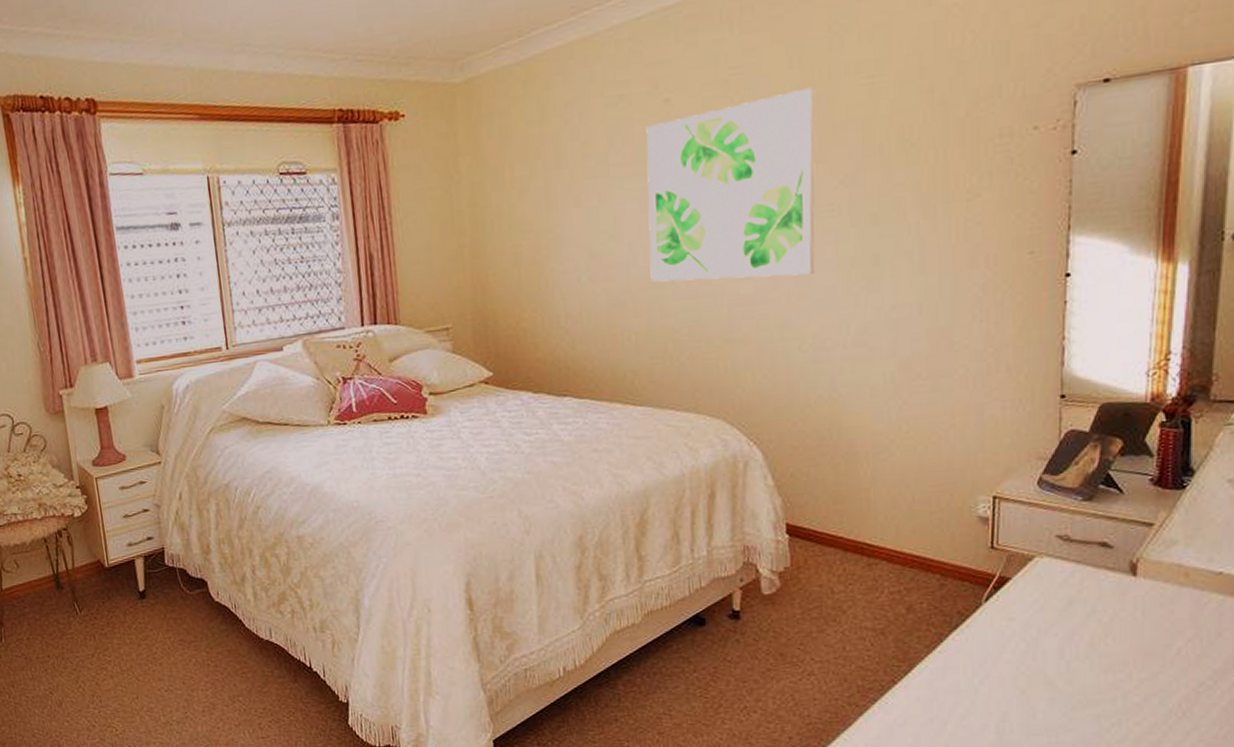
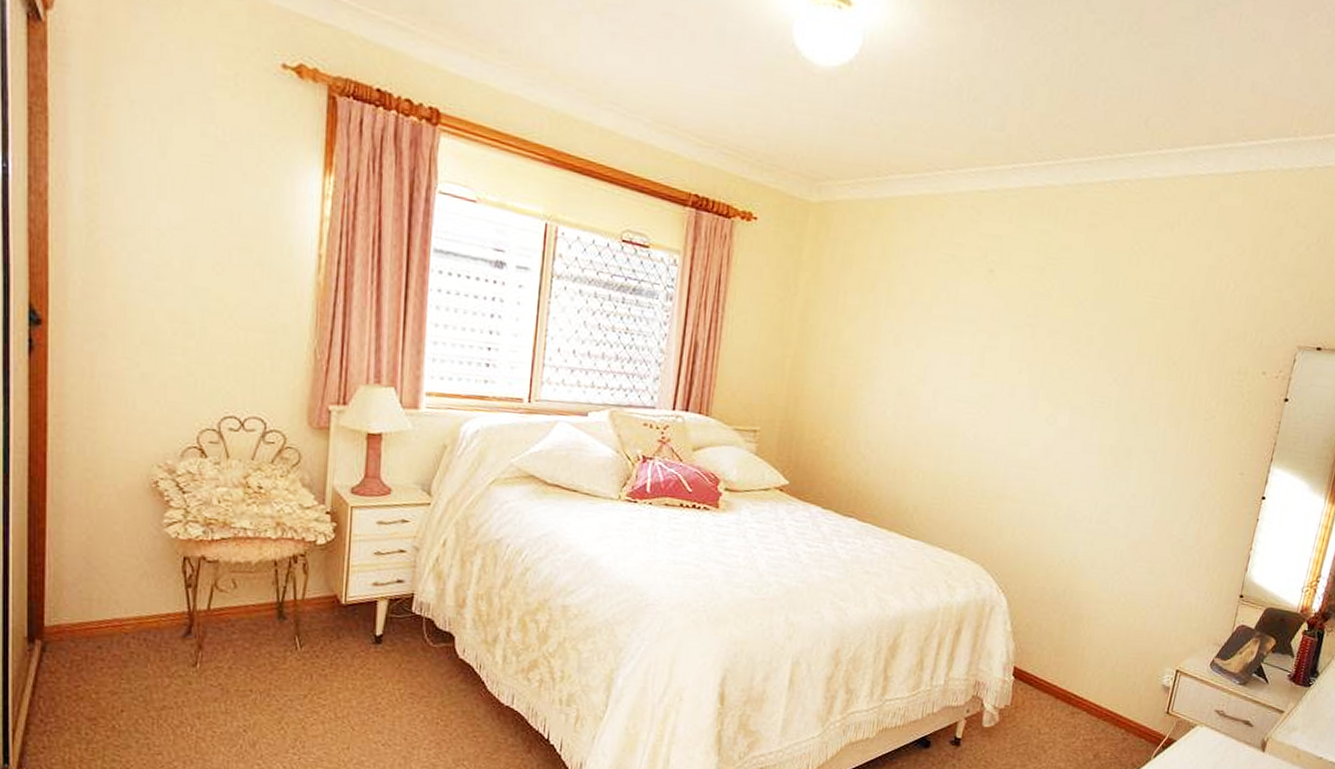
wall art: present [646,87,816,283] -> none [946,289,1111,453]

